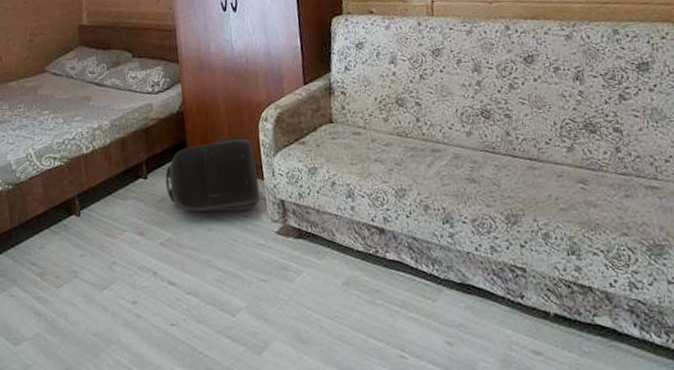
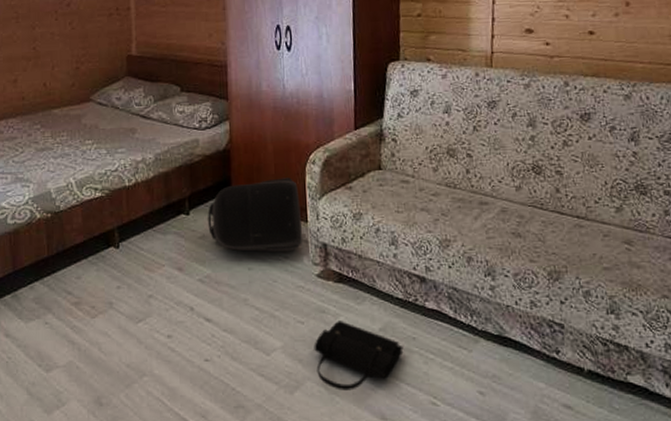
handbag: none [278,277,368,349] -> present [314,321,404,391]

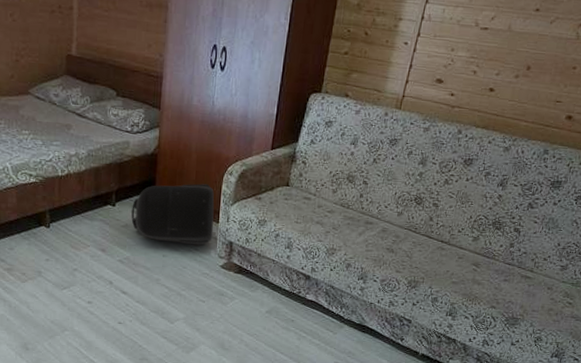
handbag: present [314,321,404,391] -> none [210,302,283,354]

